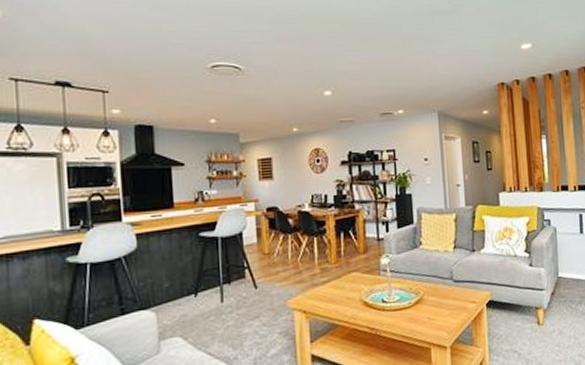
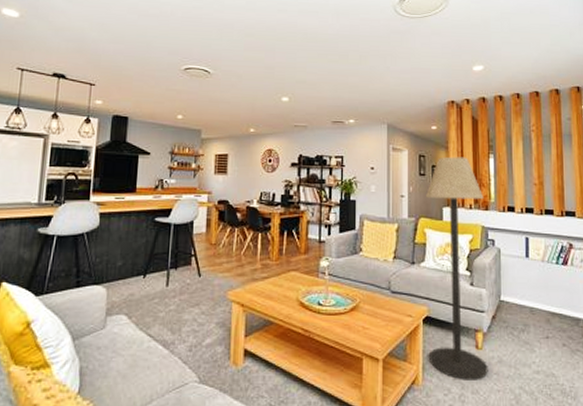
floor lamp: none [481,140,550,356] -> present [425,156,488,380]

